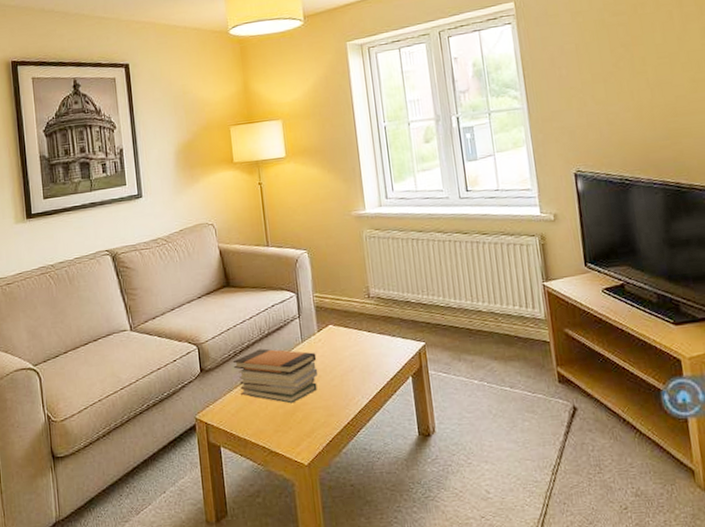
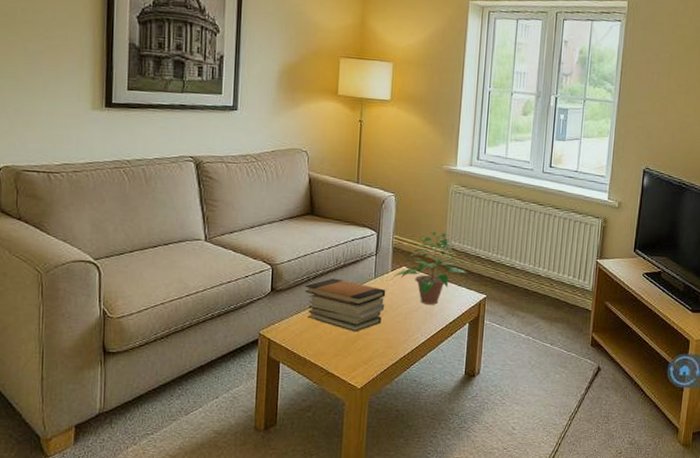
potted plant: none [321,282,400,363] -> present [393,231,468,305]

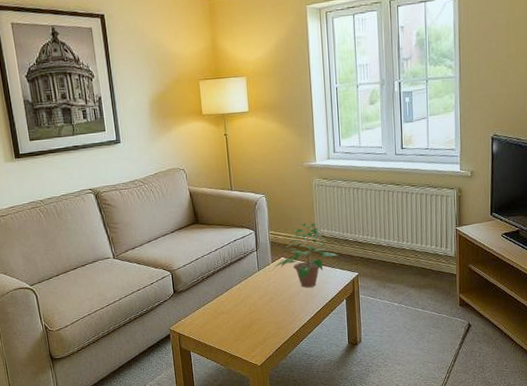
book stack: present [305,278,386,332] -> none [201,275,271,319]

